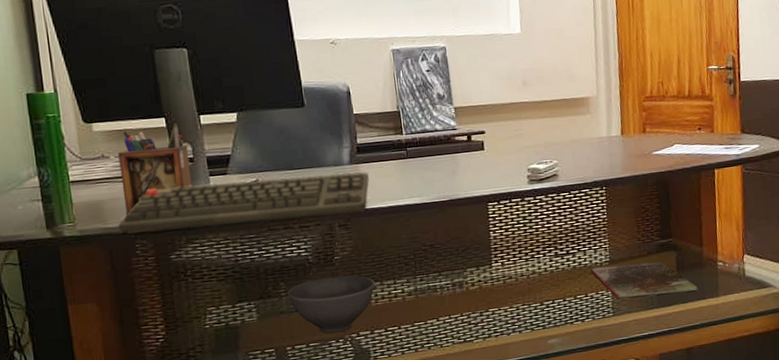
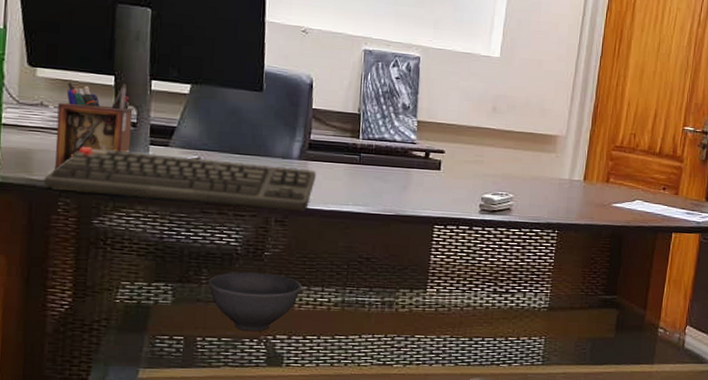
magazine: present [590,261,698,299] -> none [527,312,634,353]

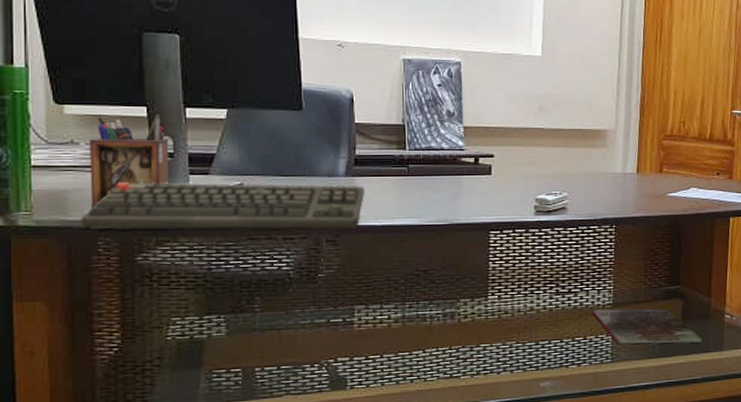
bowl: present [208,272,302,332] -> none [262,295,360,357]
magazine: none [527,312,634,353] -> present [592,308,702,345]

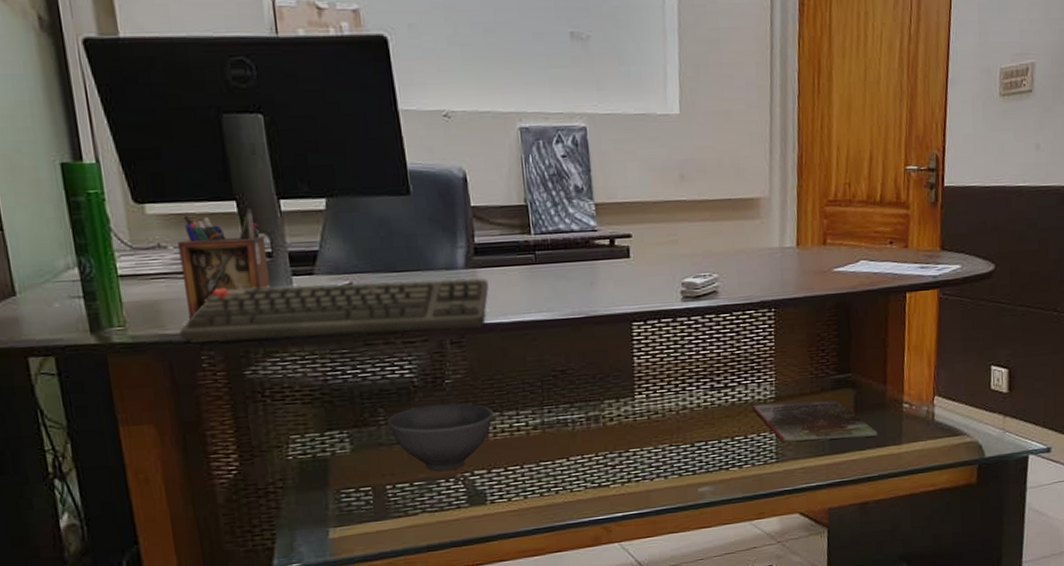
bowl: none [262,295,360,357] -> present [386,403,494,472]

